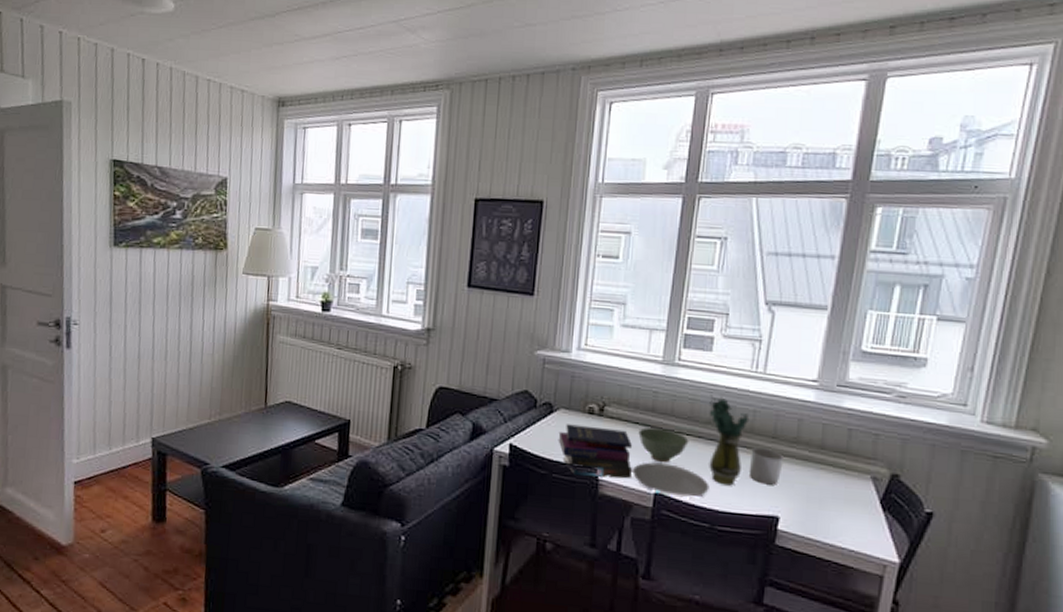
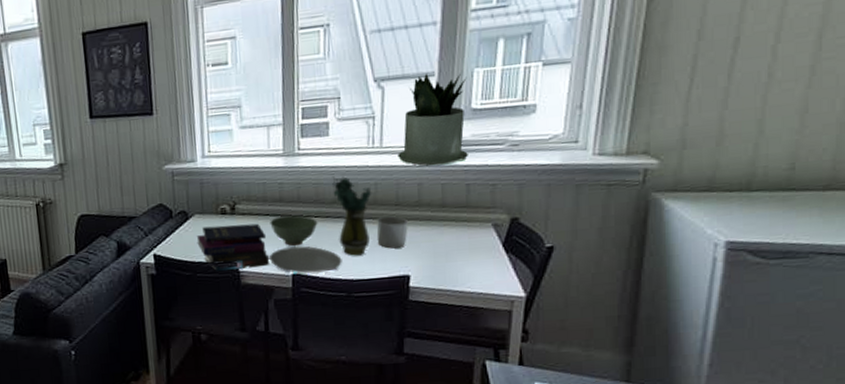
planter: none [780,306,860,405] -> present [398,73,468,166]

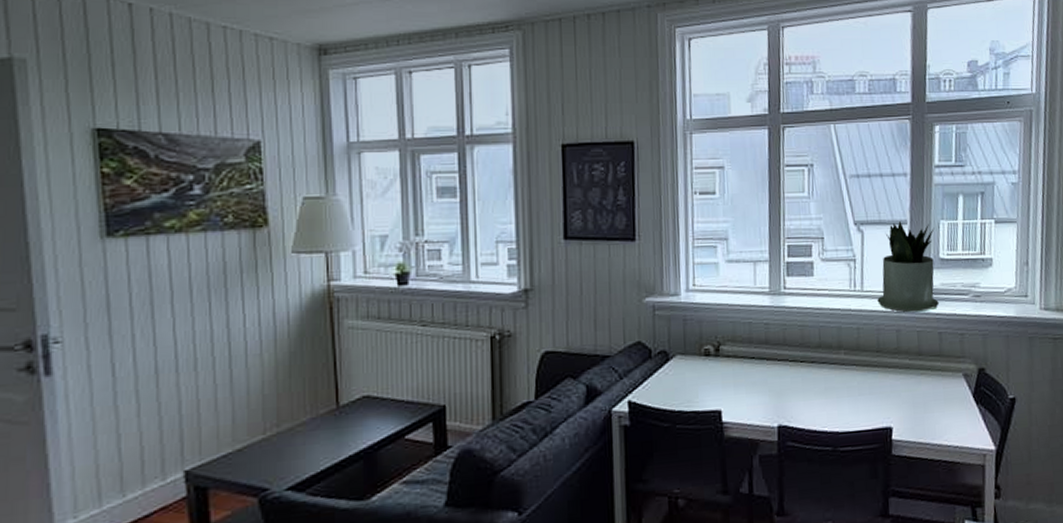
books: present [196,223,269,272] -> none [677,367,754,423]
bowl: present [270,215,318,246] -> none [755,359,804,394]
plate: present [270,246,342,275] -> none [755,394,828,427]
vase: present [332,176,372,256] -> none [817,318,855,406]
mug: present [376,215,408,249] -> none [859,363,889,398]

